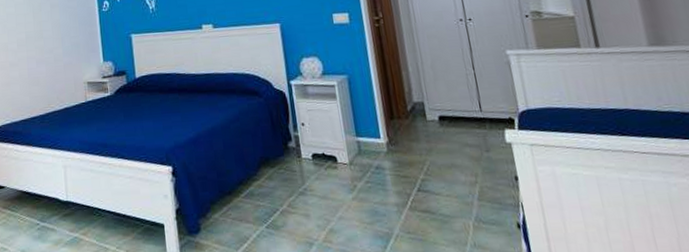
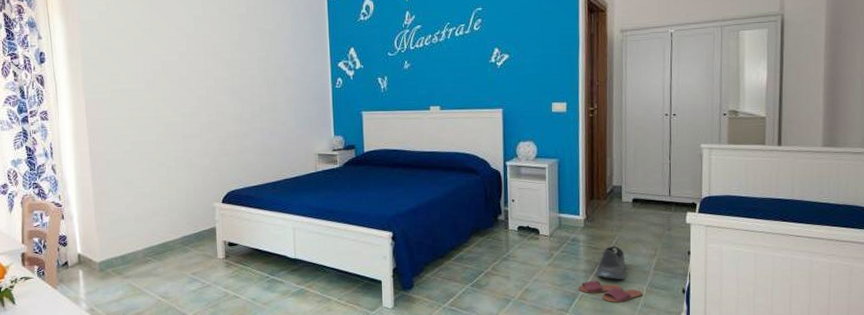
slippers: none [392,215,469,243] -> present [579,280,642,302]
shoe: none [410,173,446,214] -> present [596,246,626,279]

